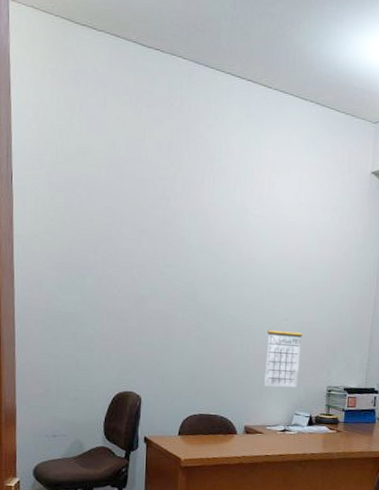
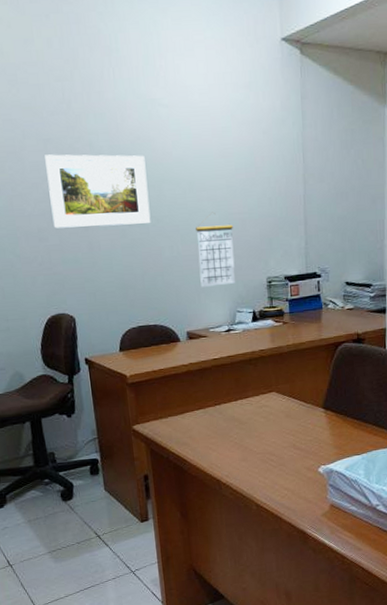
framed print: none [135,244,230,321] -> present [45,154,151,229]

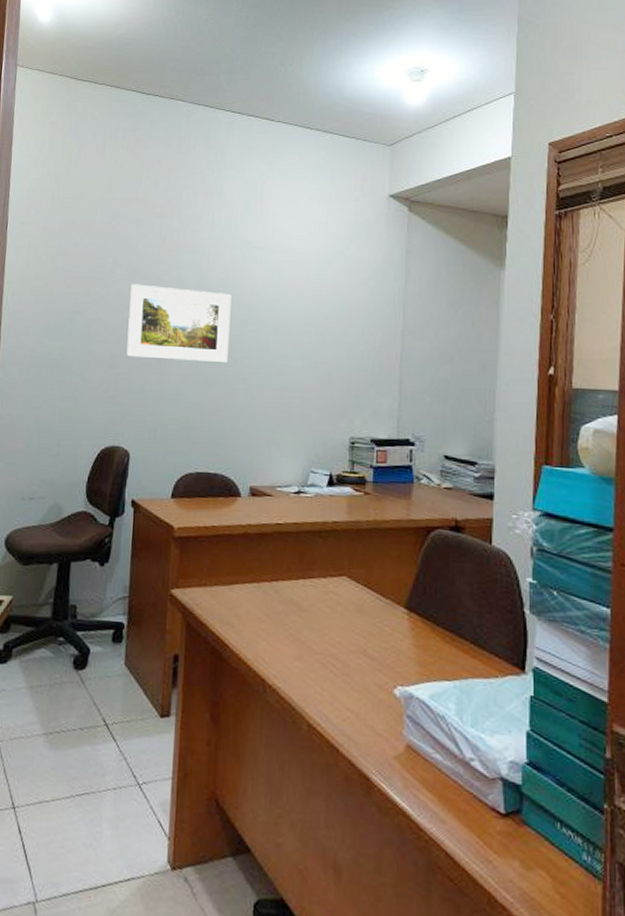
calendar: present [196,213,236,287] -> none [273,360,317,440]

